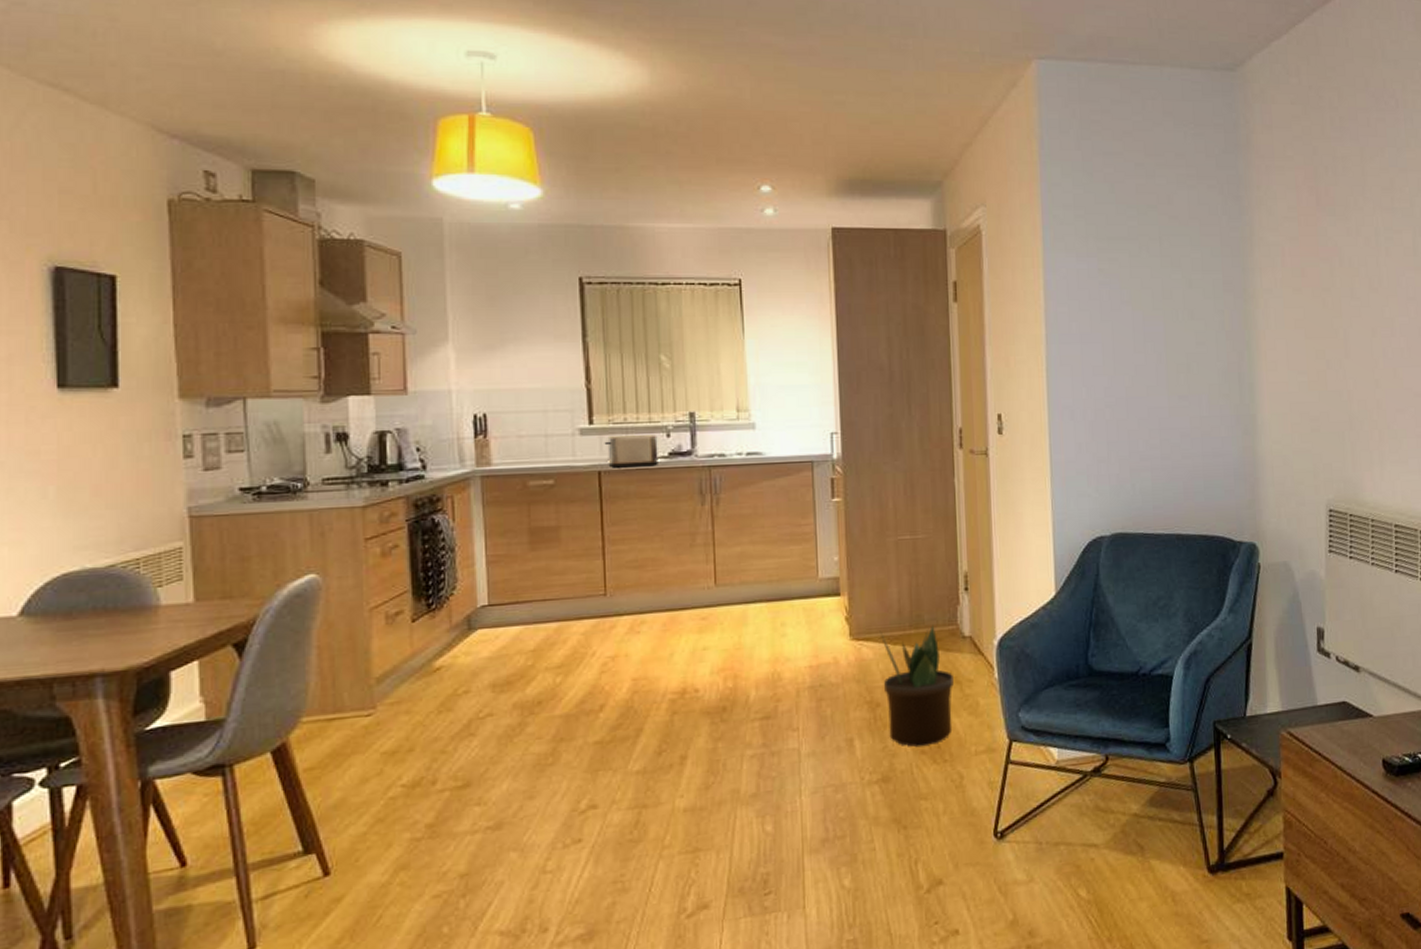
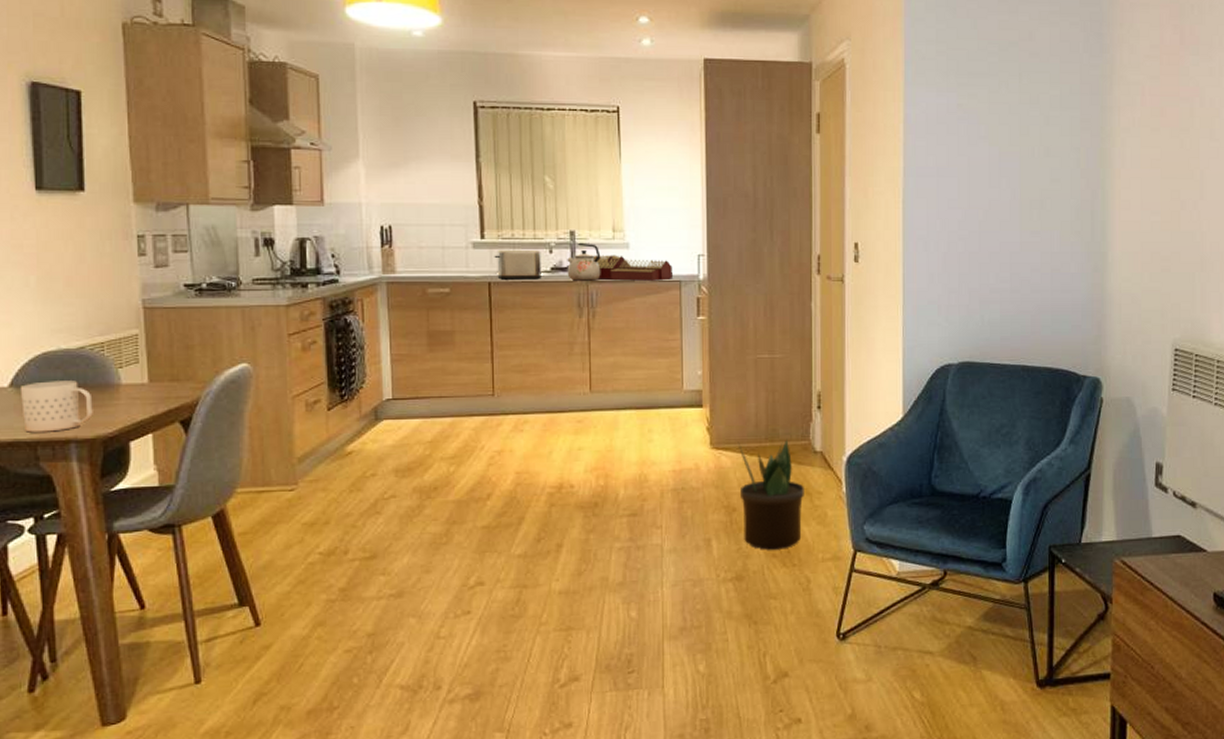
mug: none [32,604,125,668] -> present [19,381,93,433]
kettle: none [687,424,725,466] -> present [567,242,601,281]
architectural model: none [713,436,804,464] -> present [591,255,672,281]

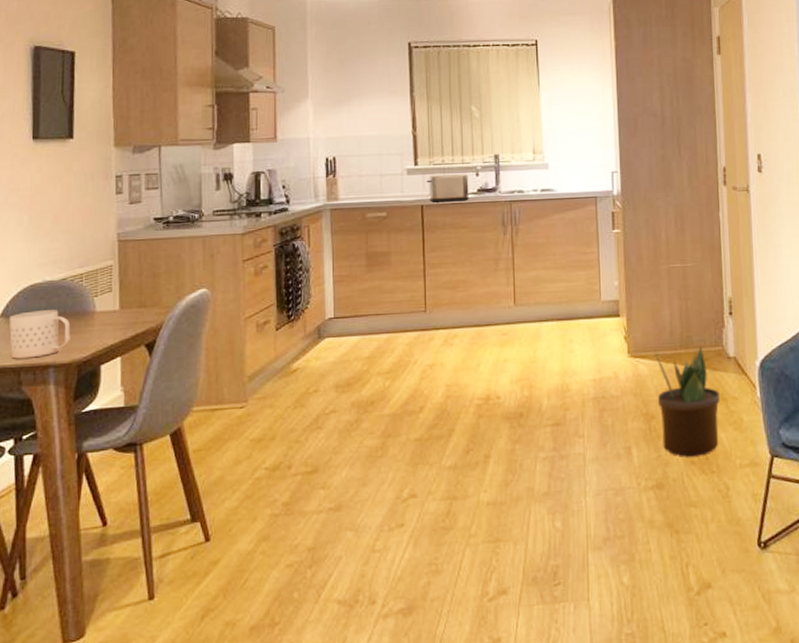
kettle: present [567,242,601,281] -> none [492,165,523,201]
architectural model: present [591,255,672,281] -> none [514,175,589,199]

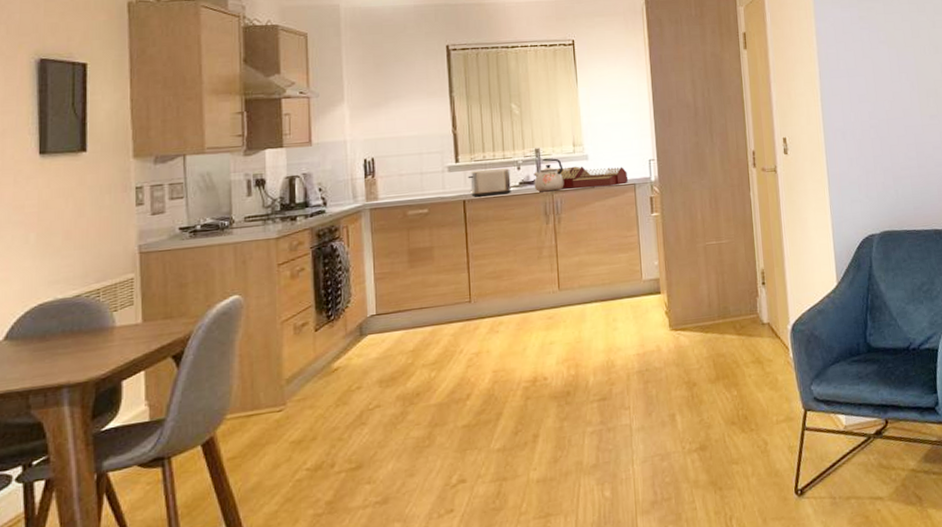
mug: present [9,310,71,359] -> none [14,328,87,383]
kettle: none [492,165,523,201] -> present [533,158,564,192]
architectural model: none [514,175,589,199] -> present [555,166,628,189]
planter: present [654,345,720,457] -> none [693,315,757,418]

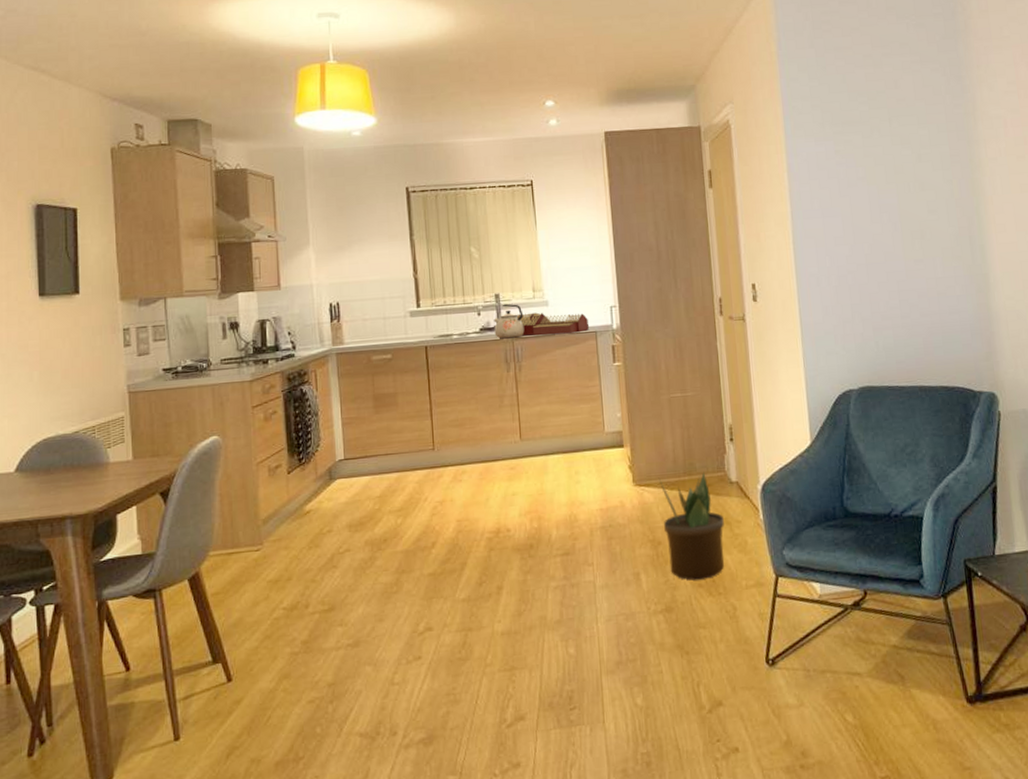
toaster: present [468,168,511,197] -> none [429,314,472,343]
planter: none [693,315,757,418] -> present [658,472,725,580]

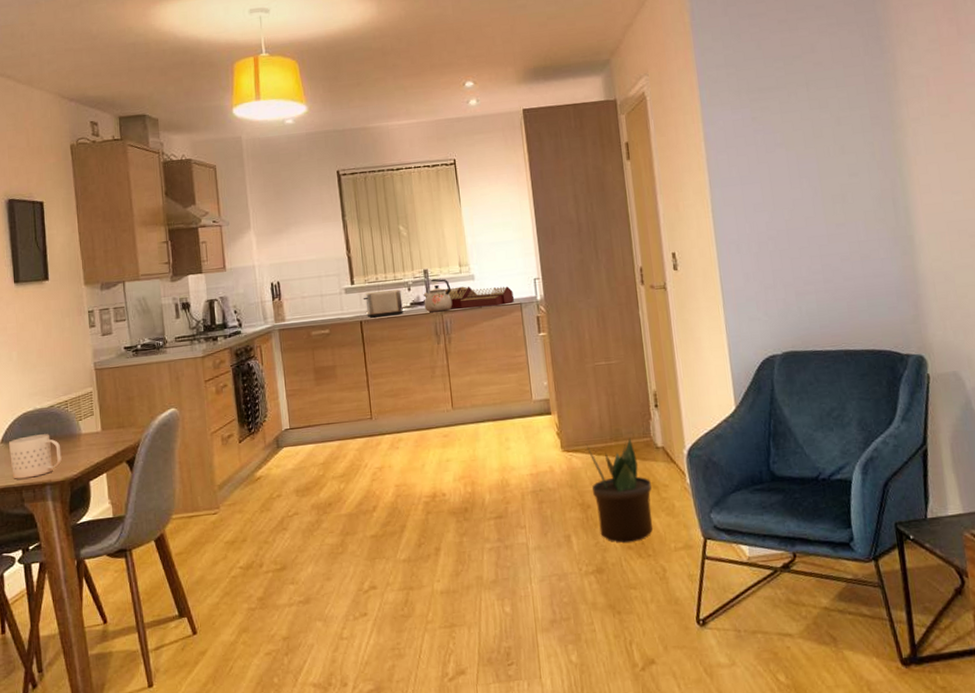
mug: none [24,462,86,512] -> present [8,434,62,479]
toaster: none [429,314,472,343] -> present [363,289,403,318]

